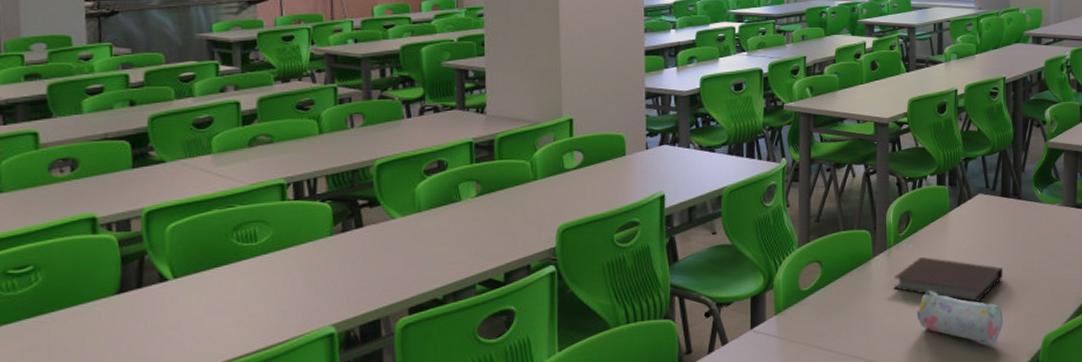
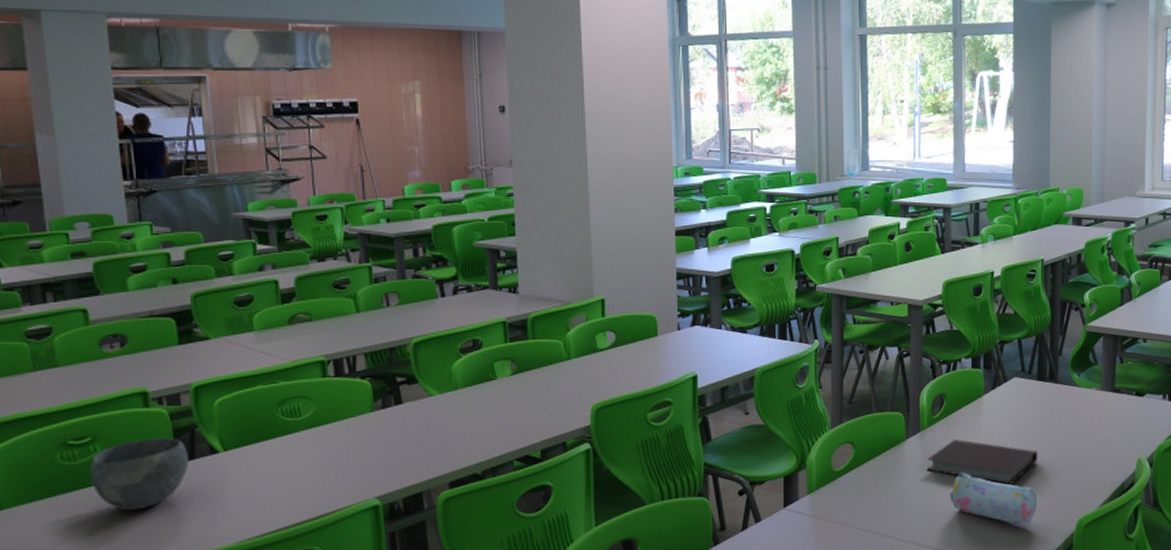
bowl: none [28,264,137,344] -> present [89,437,190,511]

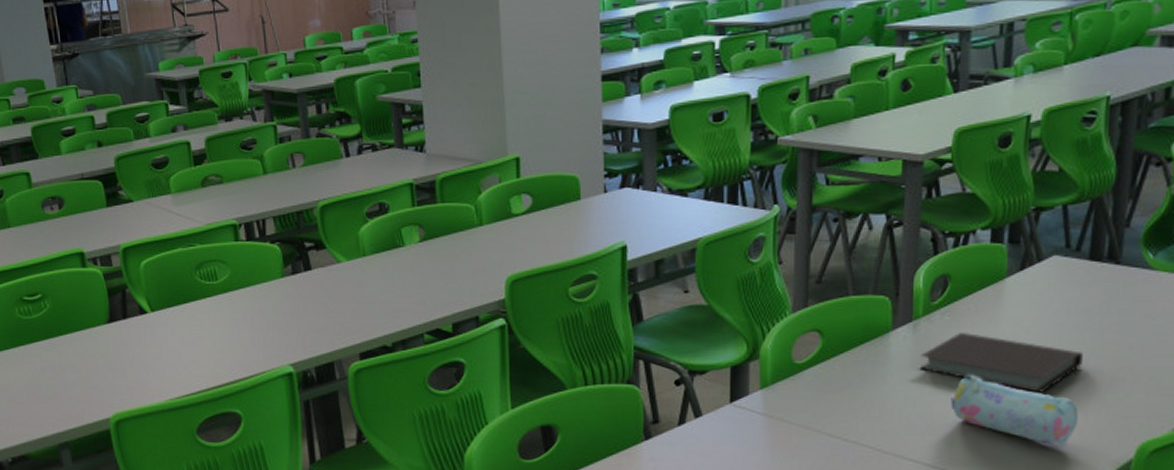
bowl: present [89,437,190,511] -> none [42,296,123,364]

